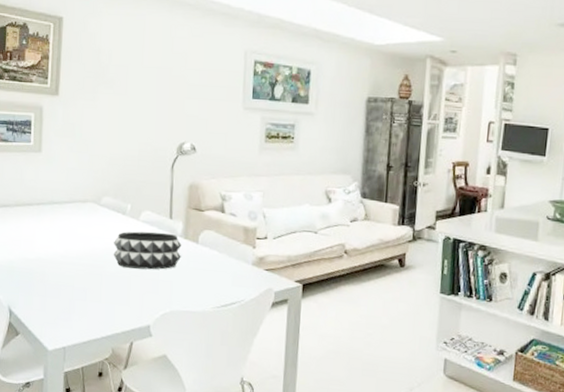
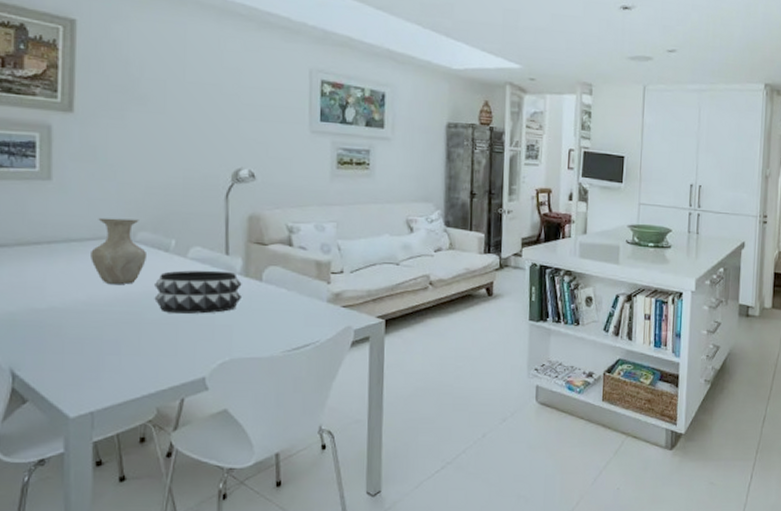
vase: none [67,184,108,241] -> present [91,217,146,284]

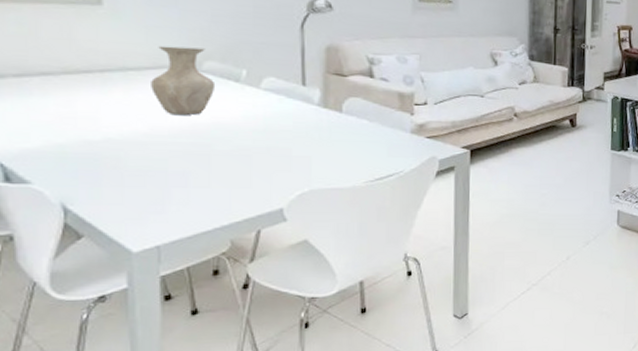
decorative bowl: present [154,270,242,314] -> none [225,101,320,145]

